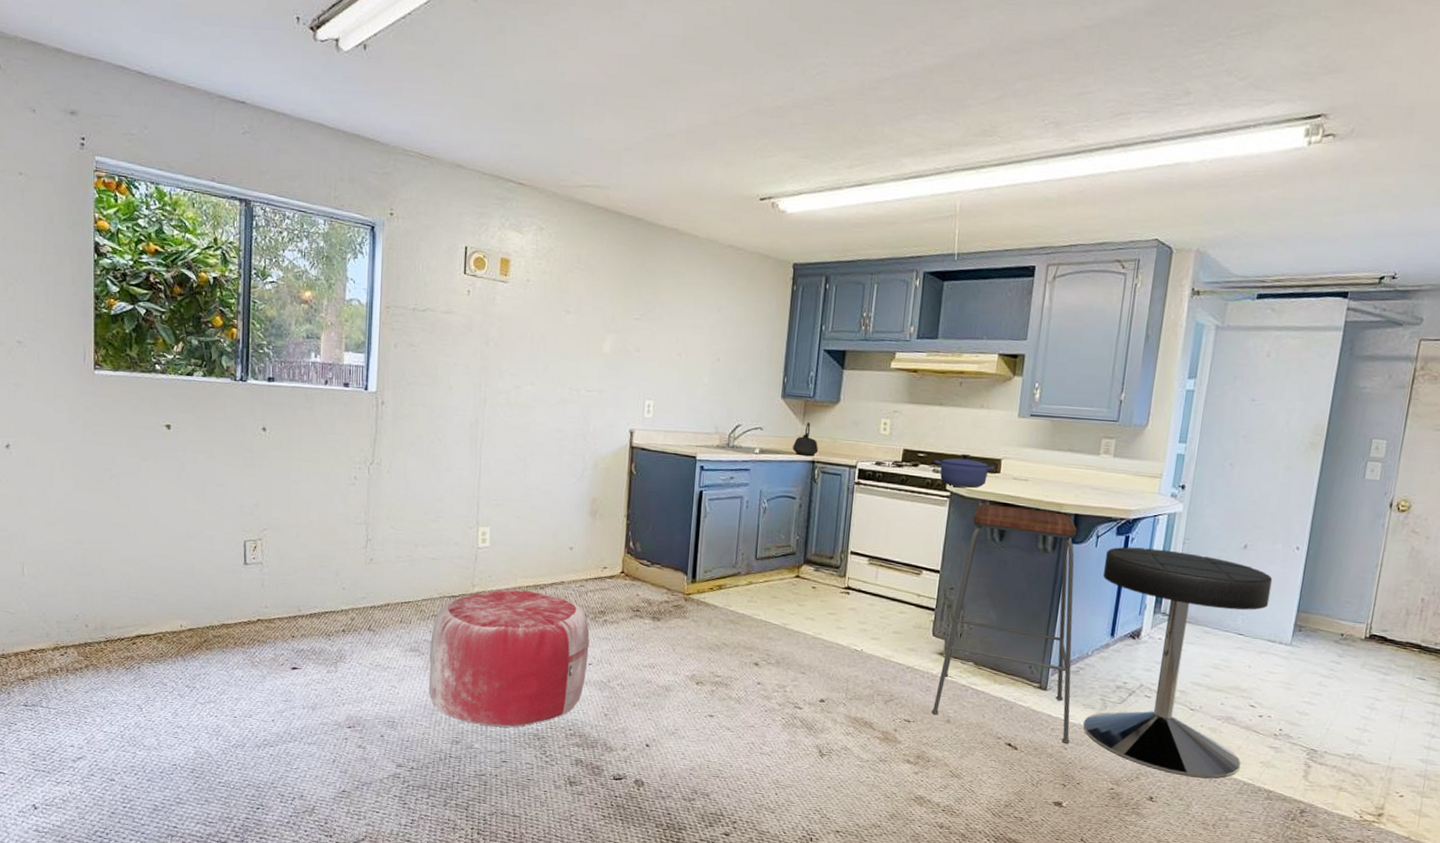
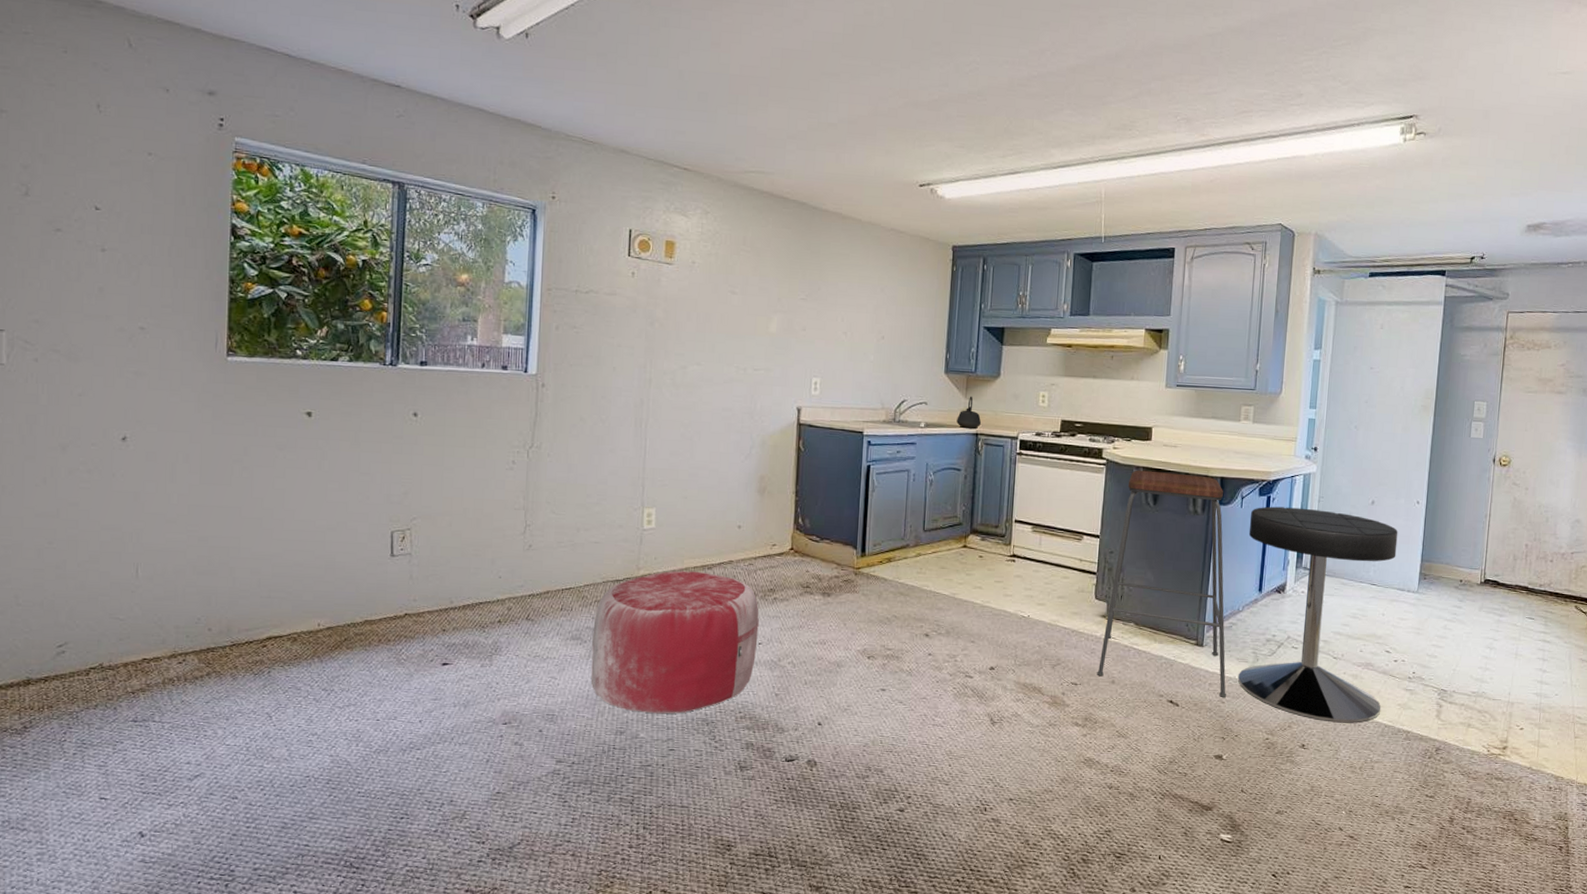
cooking pot: present [934,453,995,489] -> none [1090,422,1146,456]

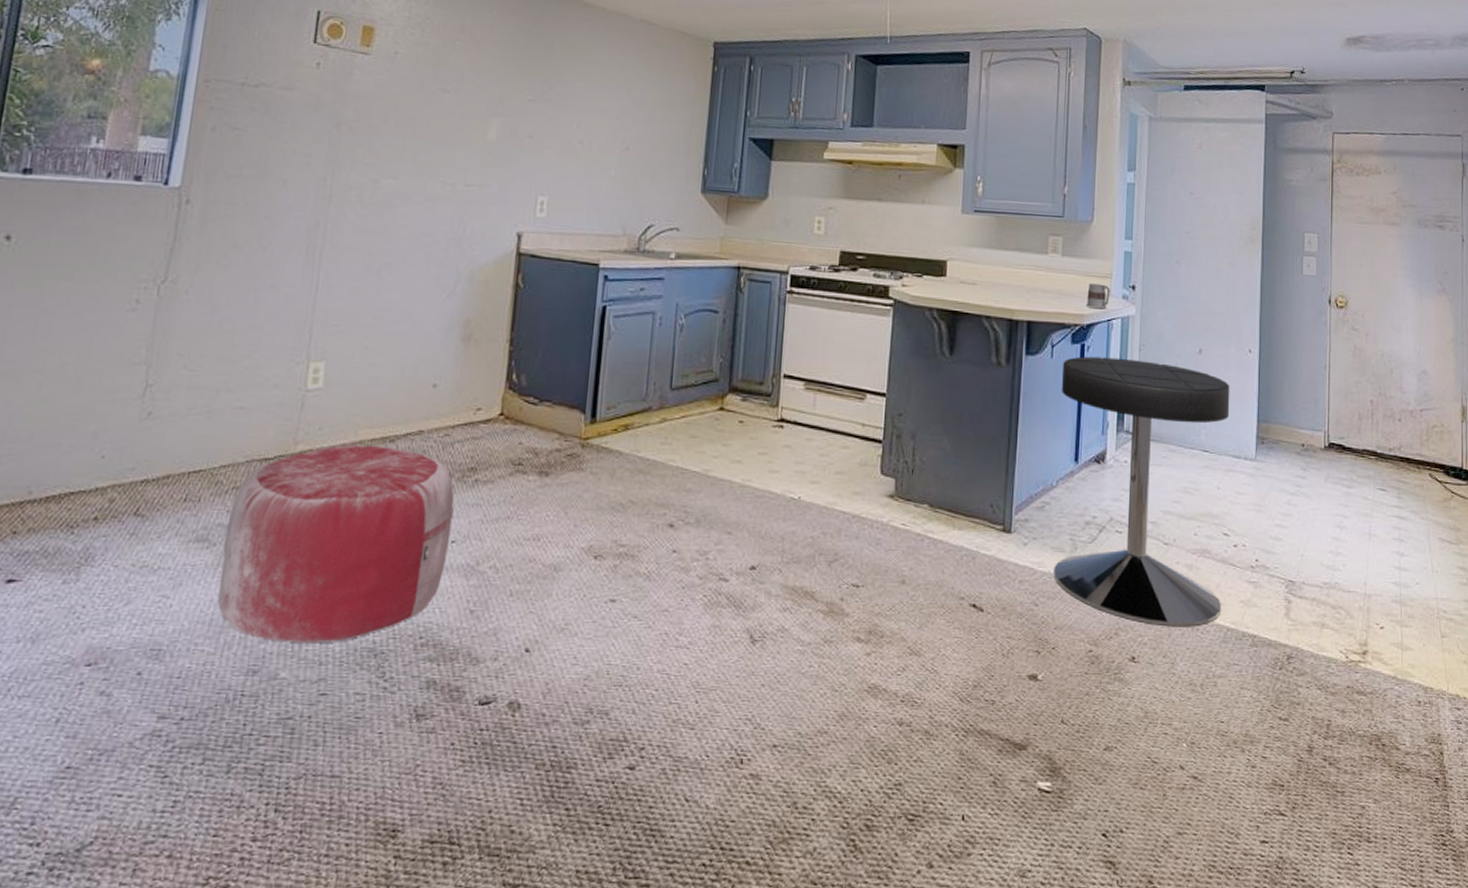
kettle: present [956,396,982,430] -> none [714,220,745,262]
bar stool: present [1097,470,1227,697] -> none [883,312,1041,598]
mug: none [1272,446,1295,468] -> present [1085,283,1110,310]

